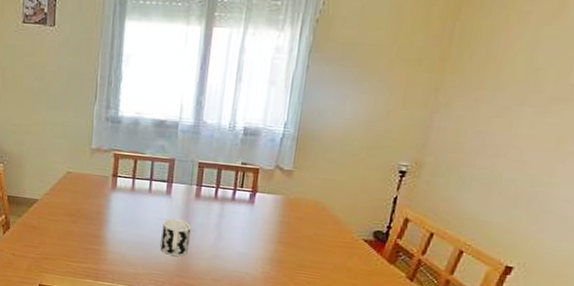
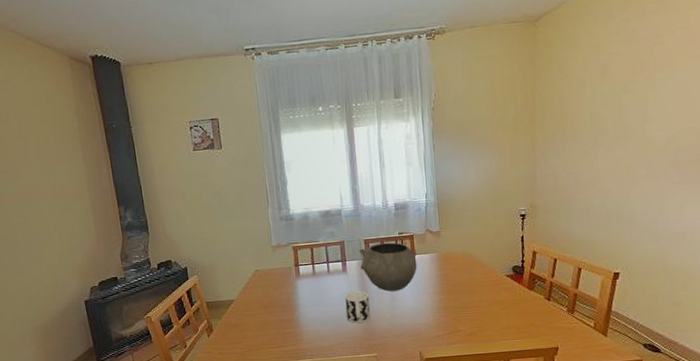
bowl: none [188,169,257,230] -> present [359,242,417,292]

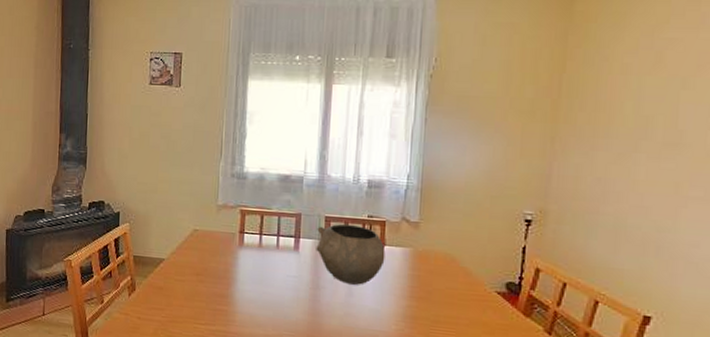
cup: present [345,290,370,323] -> none [290,275,320,315]

